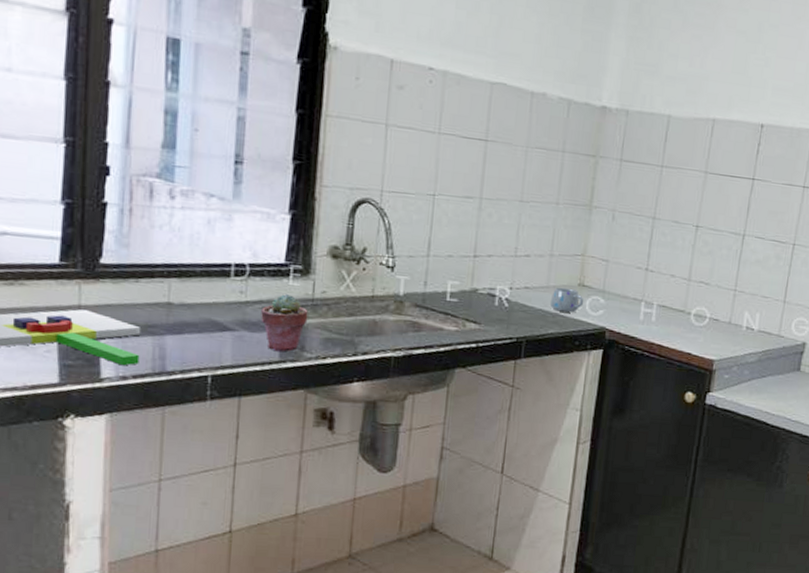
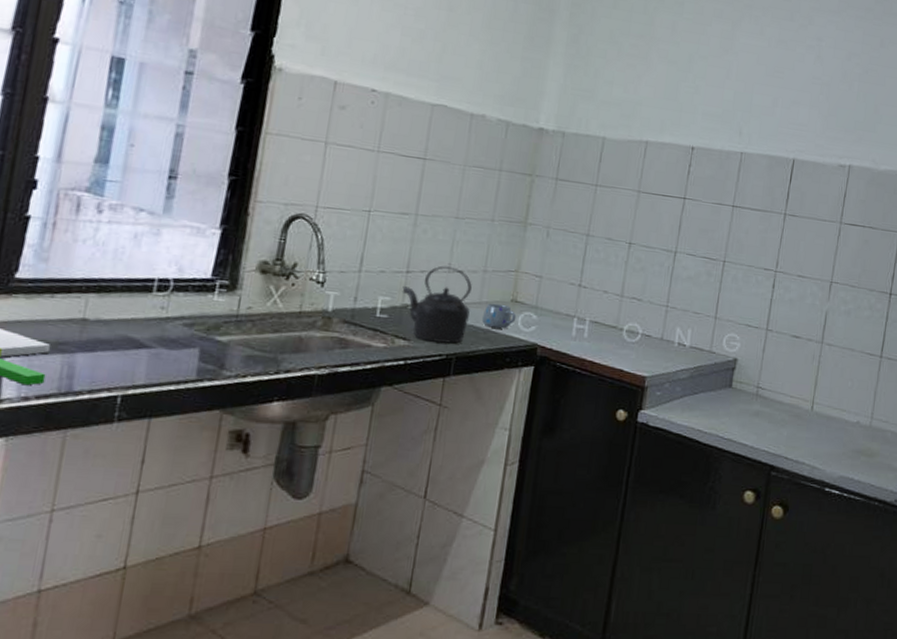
potted succulent: present [260,294,308,352] -> none [180,310,232,370]
kettle: none [470,250,539,327] -> present [402,265,472,344]

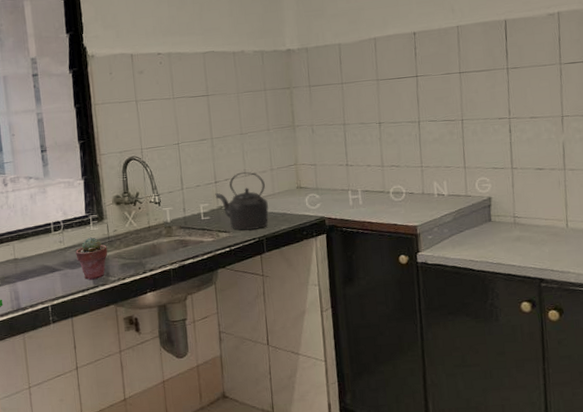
potted succulent: none [180,310,232,370] -> present [75,237,108,280]
mug: present [482,303,517,329] -> none [278,191,304,211]

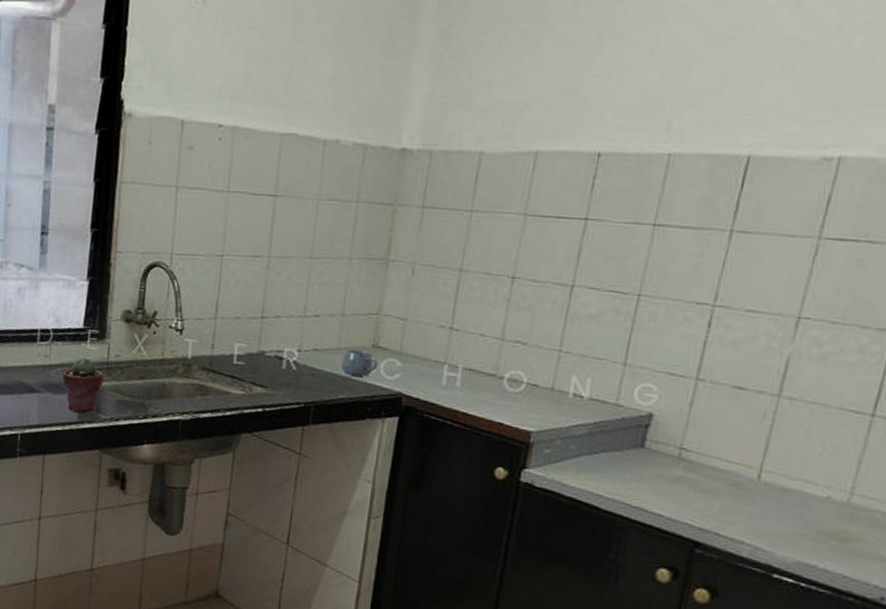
kettle: present [215,171,269,231] -> none [257,310,329,392]
mug: none [278,191,304,211] -> present [341,349,379,377]

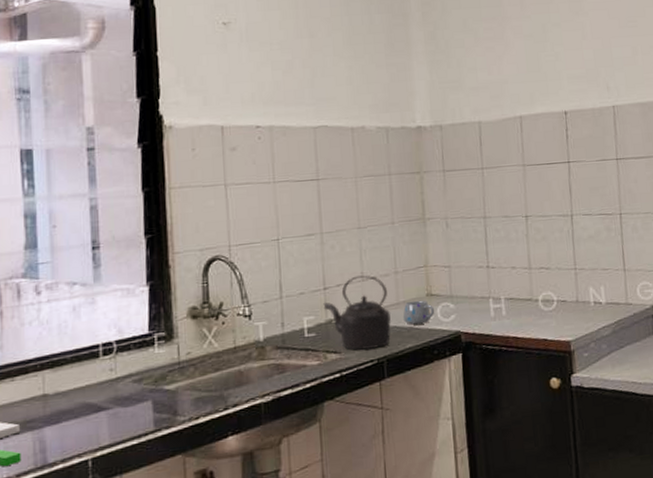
potted succulent: present [62,358,104,413] -> none [132,362,177,422]
kettle: none [257,310,329,392] -> present [323,275,391,350]

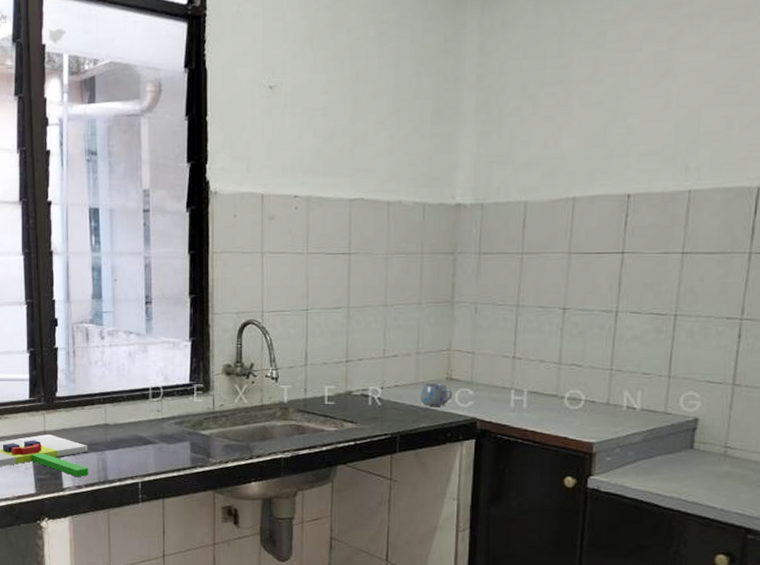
kettle: present [323,275,391,350] -> none [344,352,408,424]

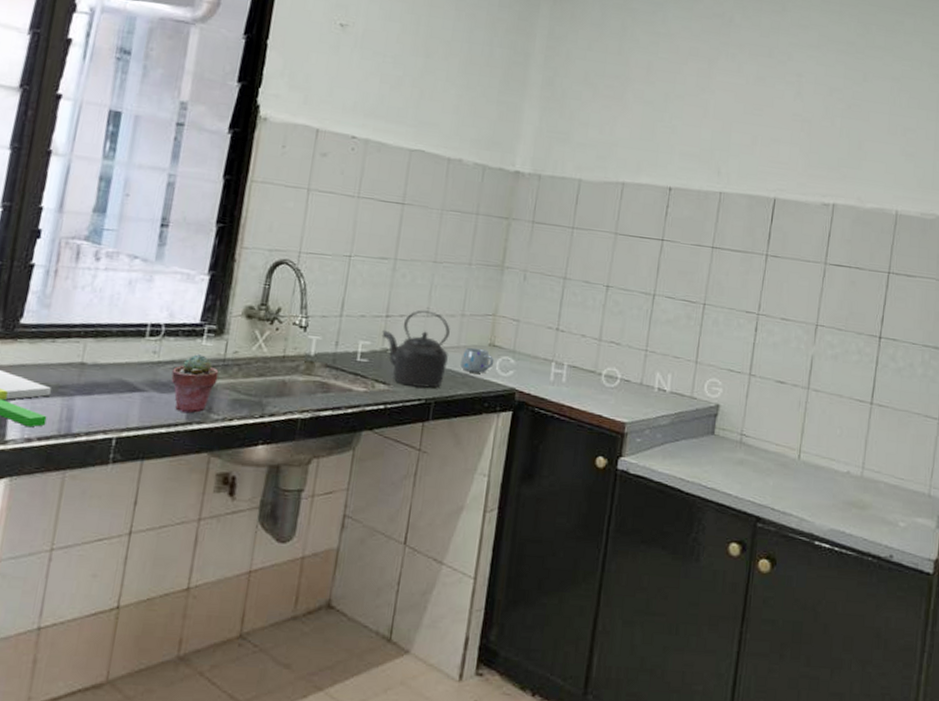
potted succulent: none [174,410,211,459] -> present [171,354,219,414]
kettle: none [344,352,408,424] -> present [381,310,450,388]

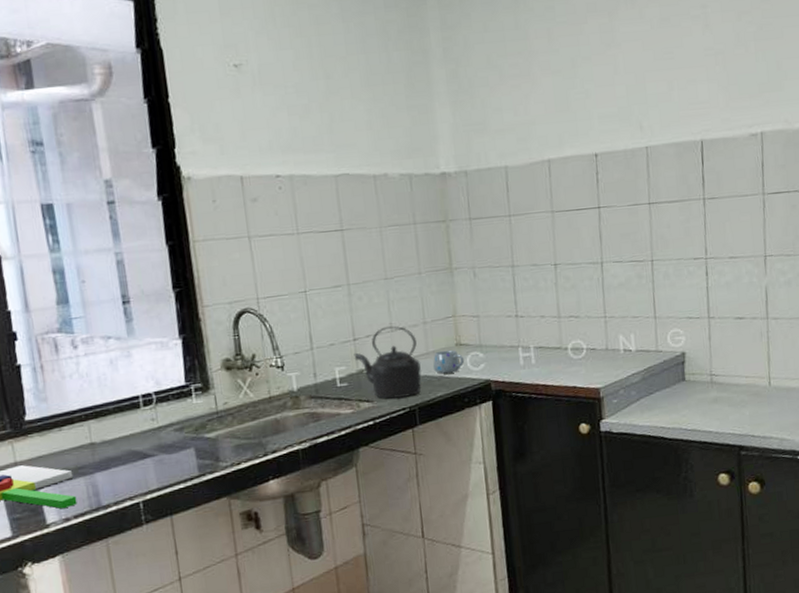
potted succulent: present [171,354,219,414] -> none [173,412,217,467]

